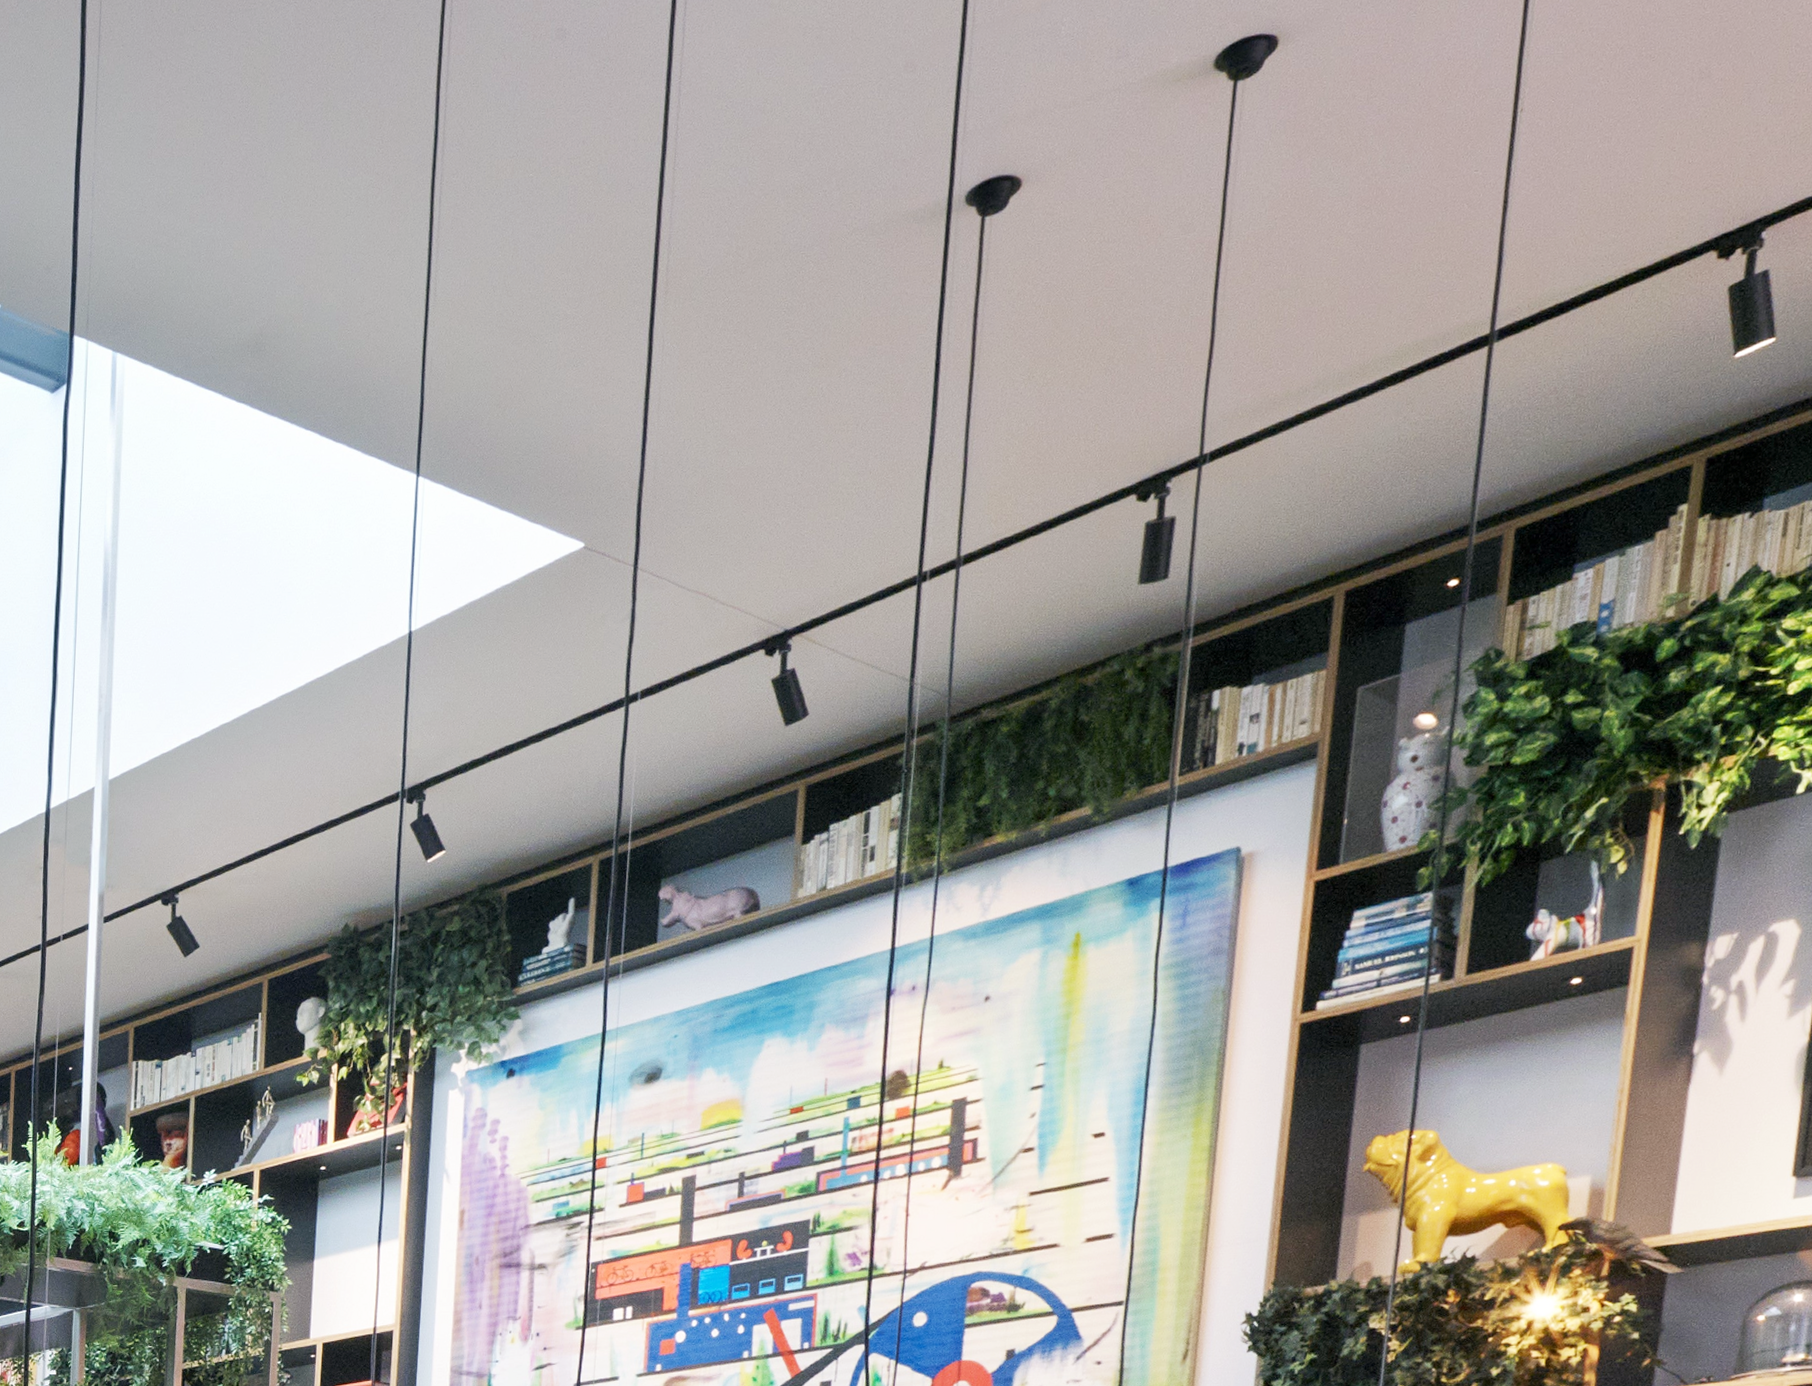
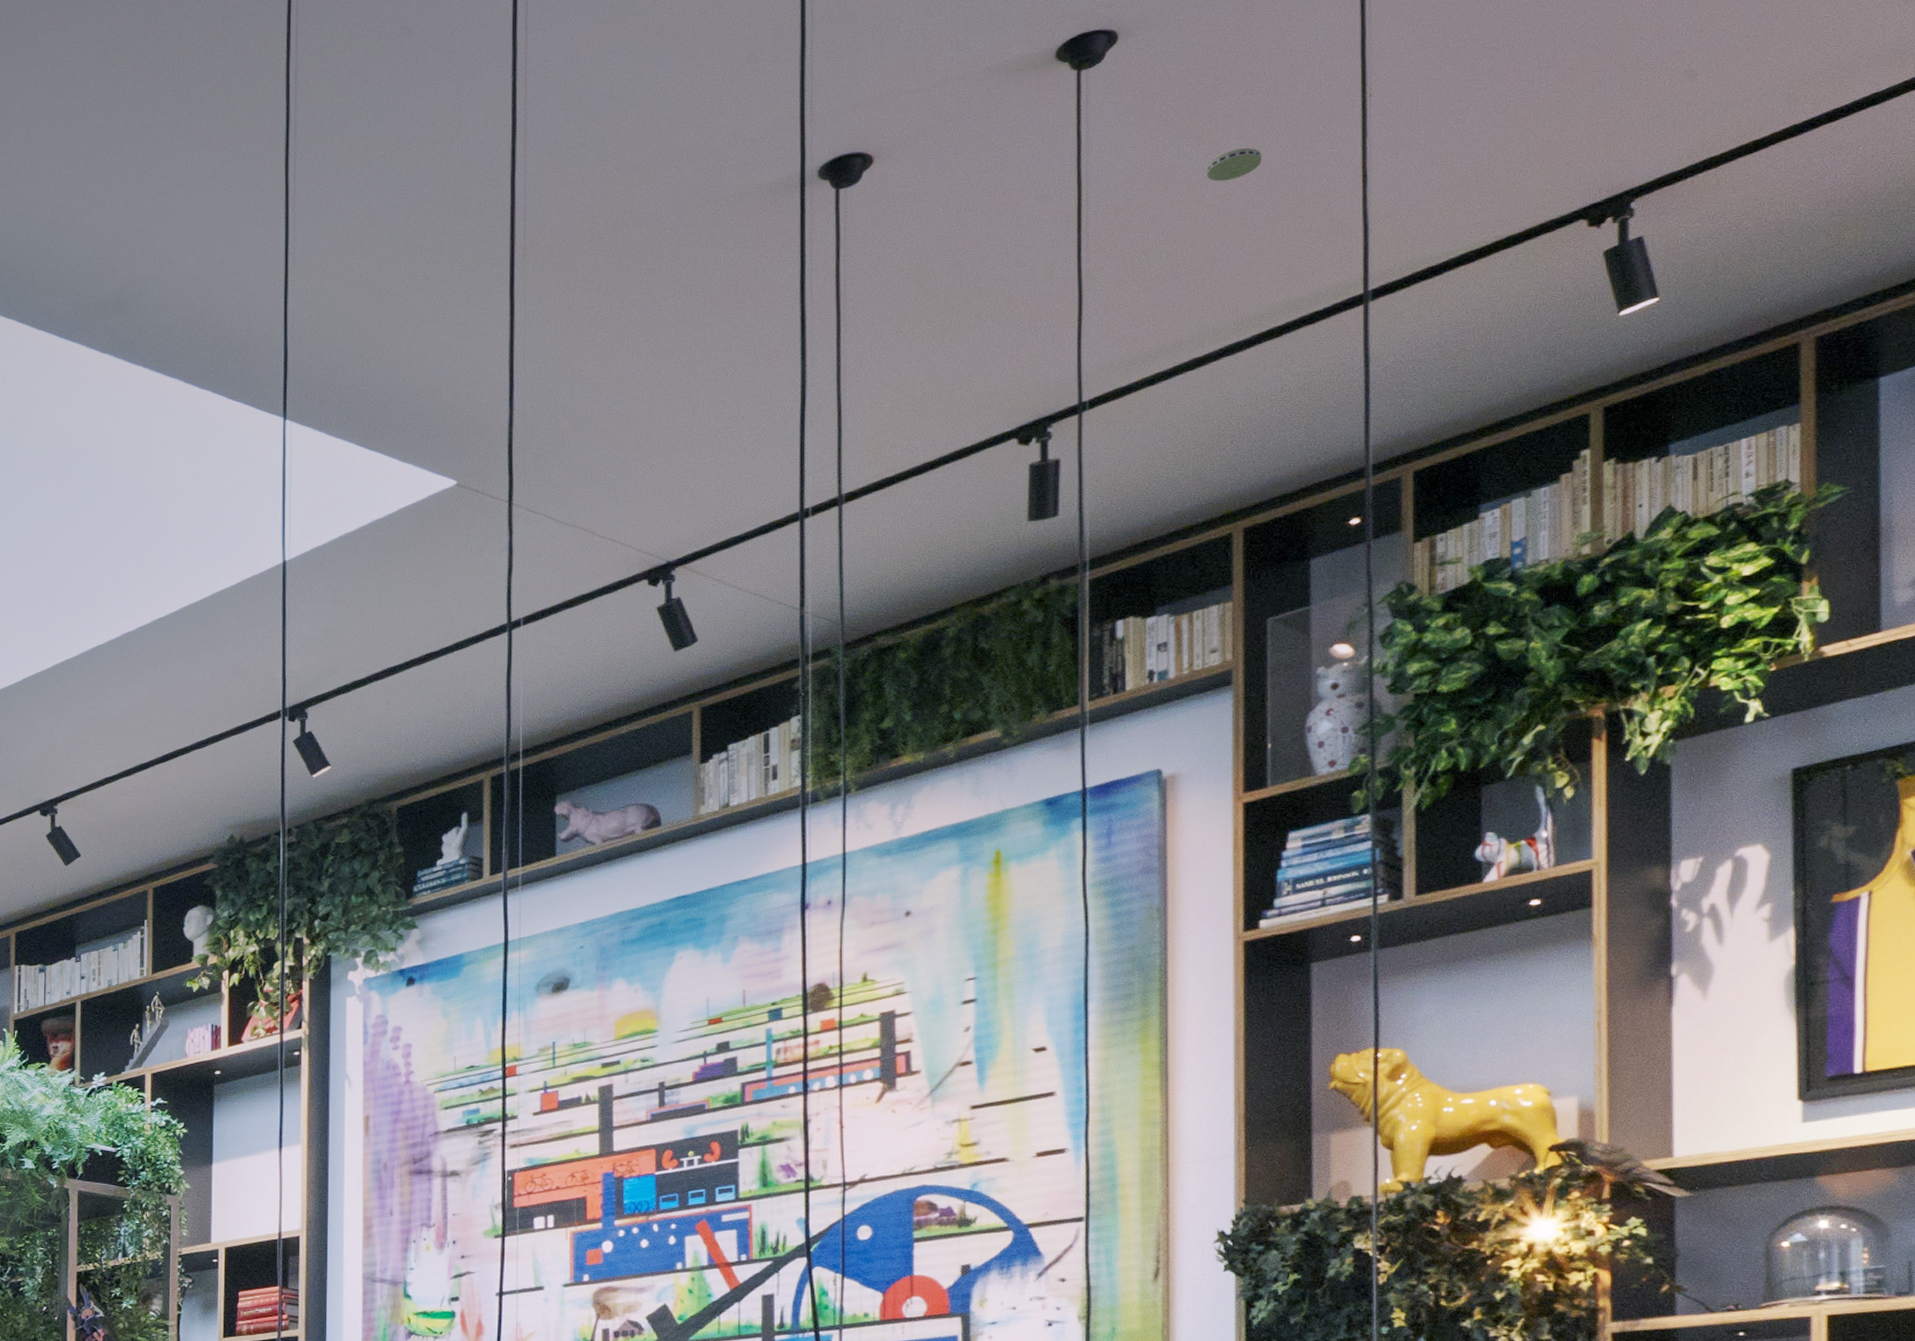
smoke detector: none [1350,169,1407,208] -> present [1206,147,1262,182]

